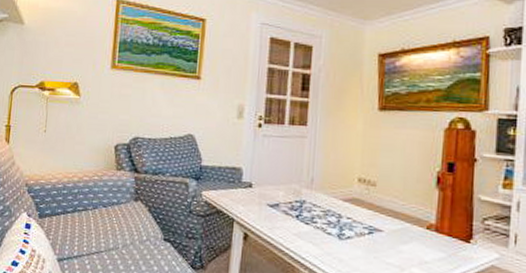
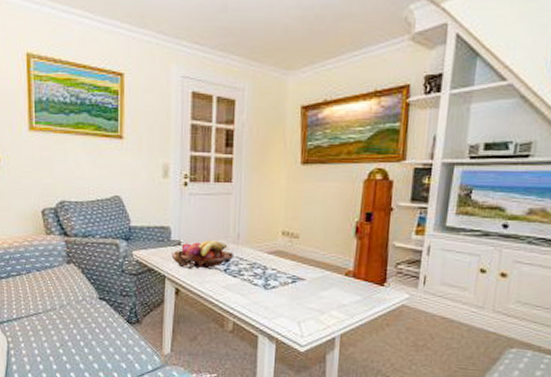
fruit basket: none [241,183,306,215] -> present [171,240,233,269]

